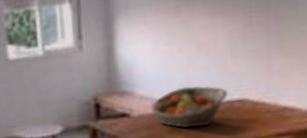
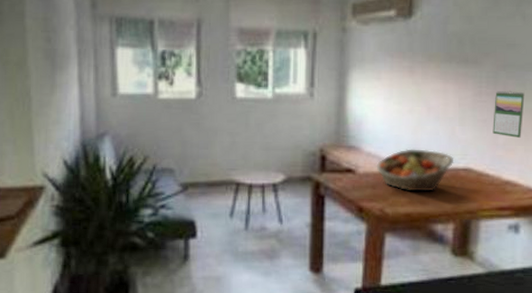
calendar: none [266,16,298,63] -> present [492,91,525,138]

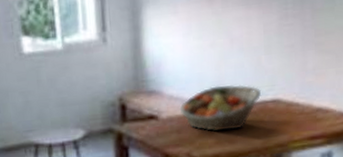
calendar: present [492,91,525,138] -> none [301,8,335,61]

